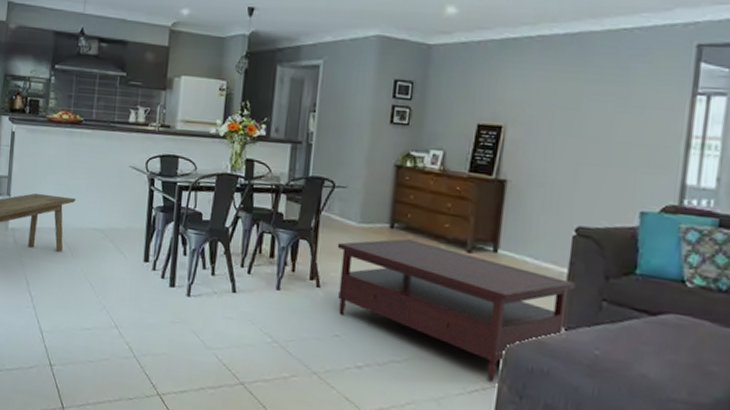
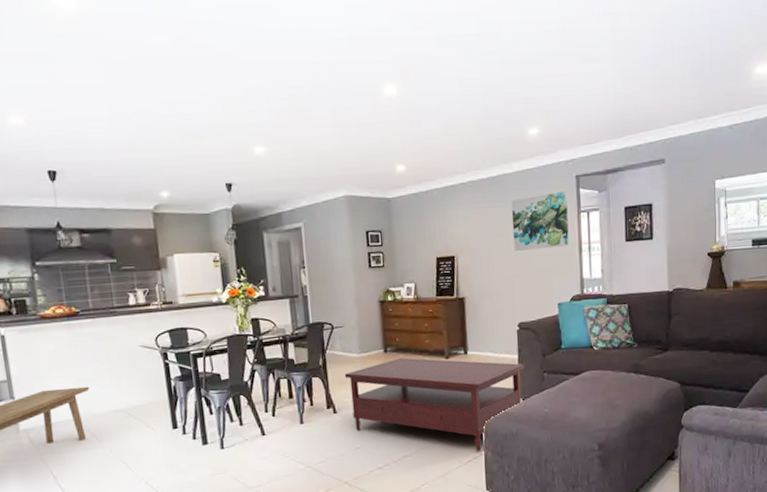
wall art: none [586,62,679,138] -> present [511,190,569,251]

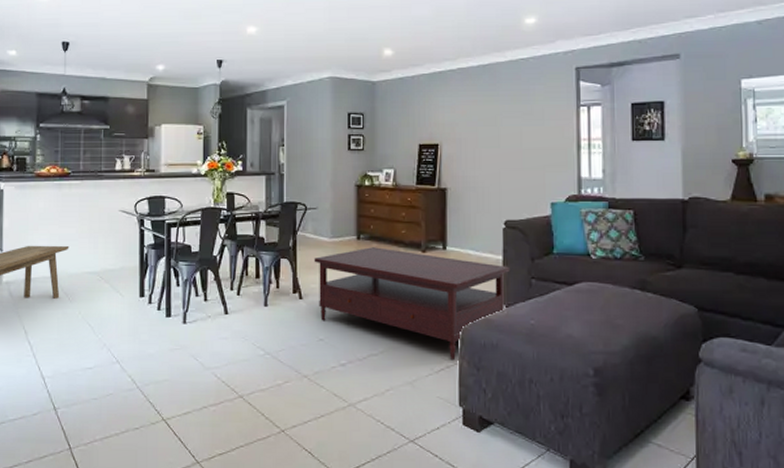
wall art: present [511,190,569,251] -> none [502,82,566,143]

